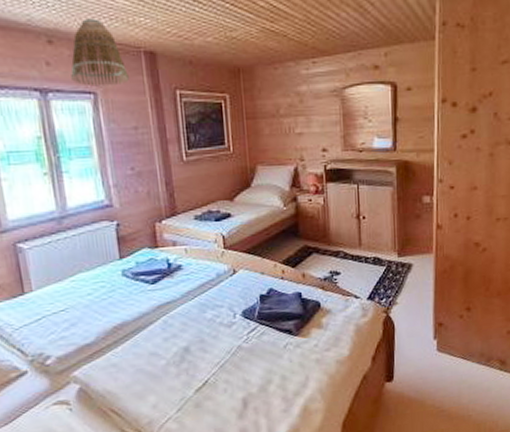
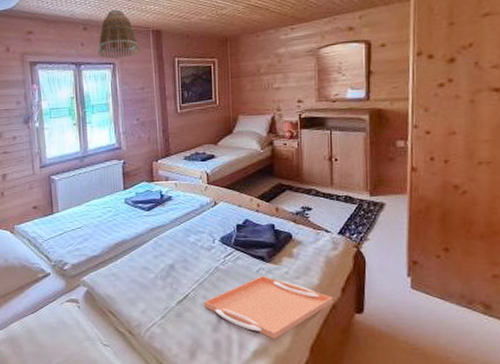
serving tray: none [225,351,364,419] -> present [203,276,333,339]

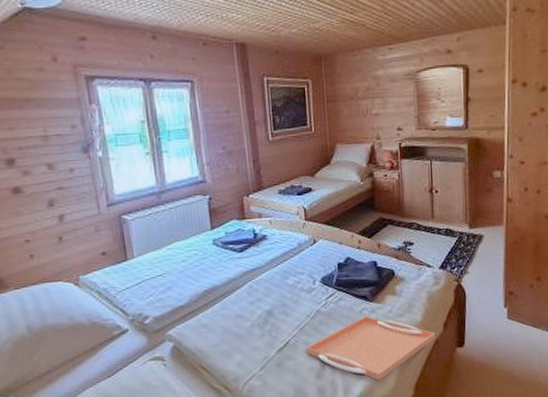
lamp shade: present [98,9,140,59] -> none [171,15,222,76]

